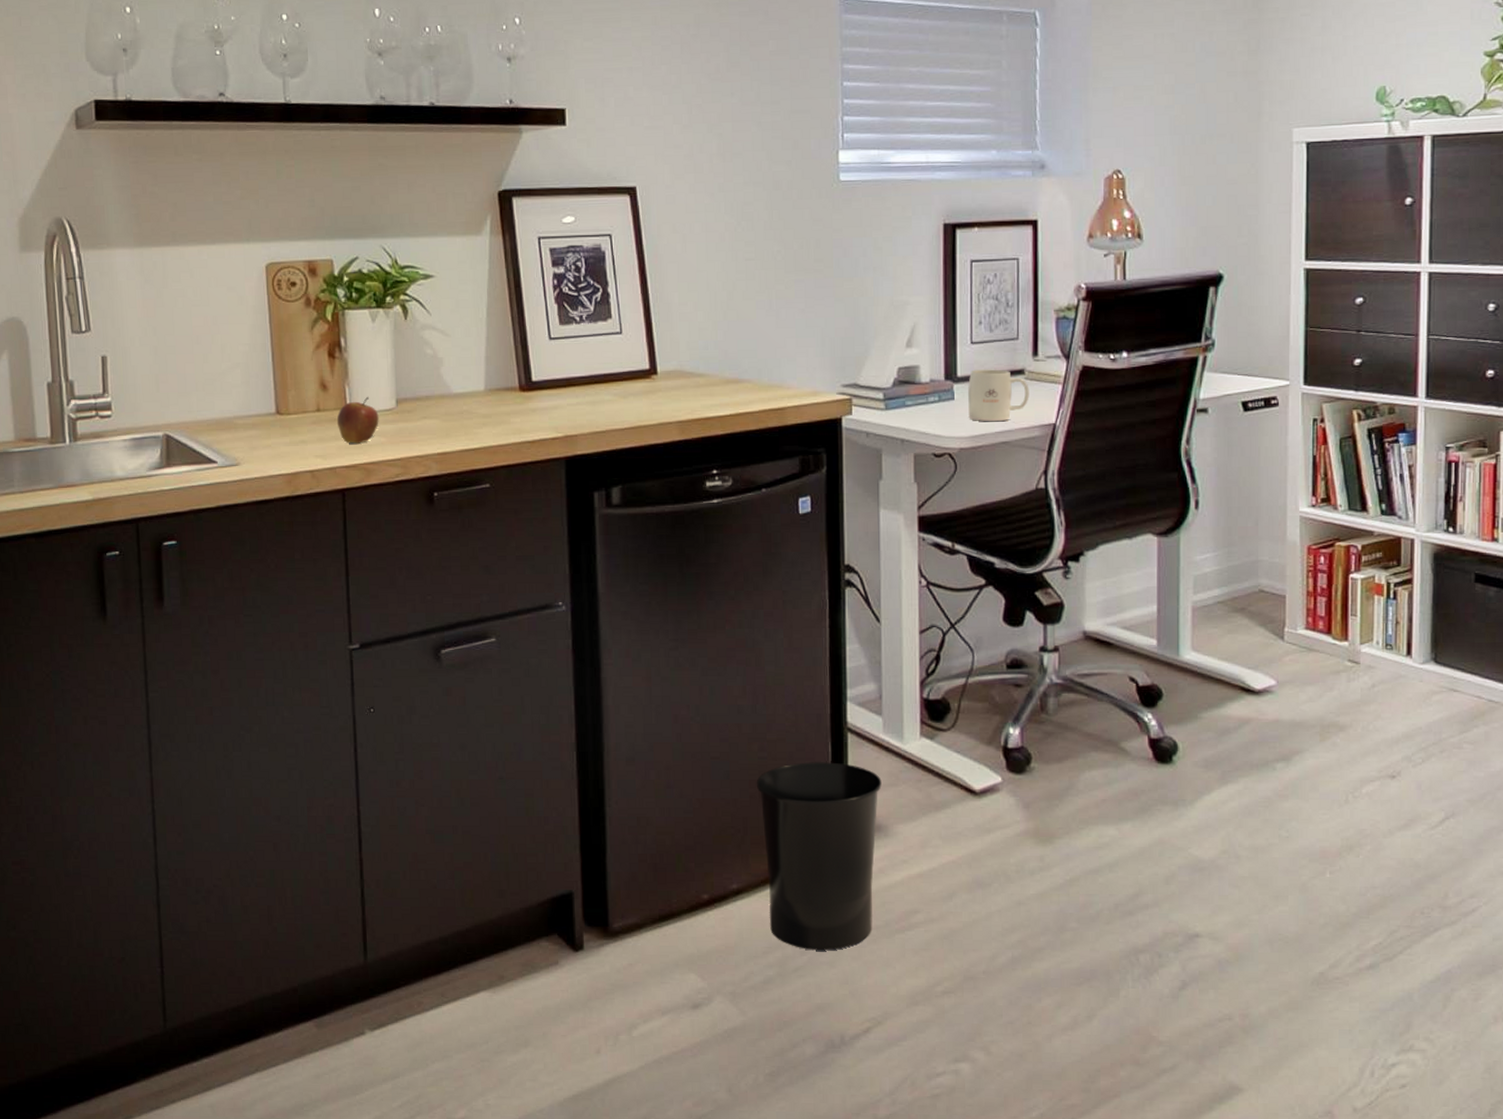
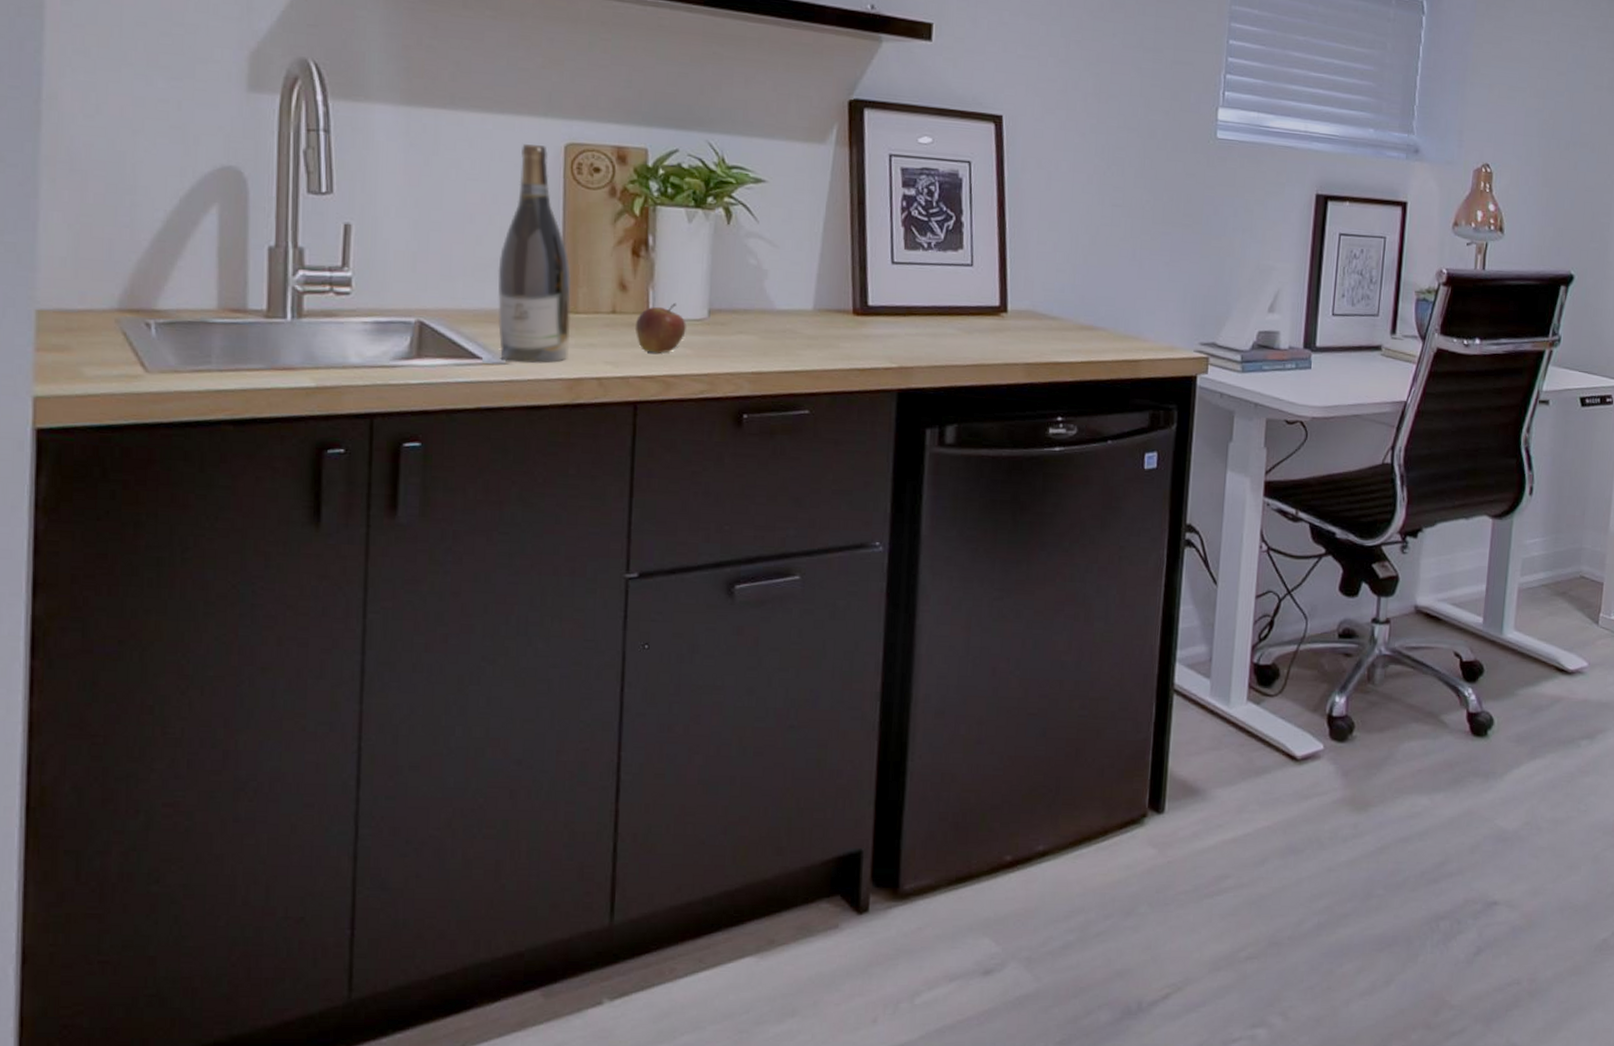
wine bottle: none [222,268,286,462] -> present [497,144,572,363]
waste bin: present [756,762,882,950] -> none [1073,722,1204,914]
mug: present [968,369,1029,422] -> none [1323,341,1385,395]

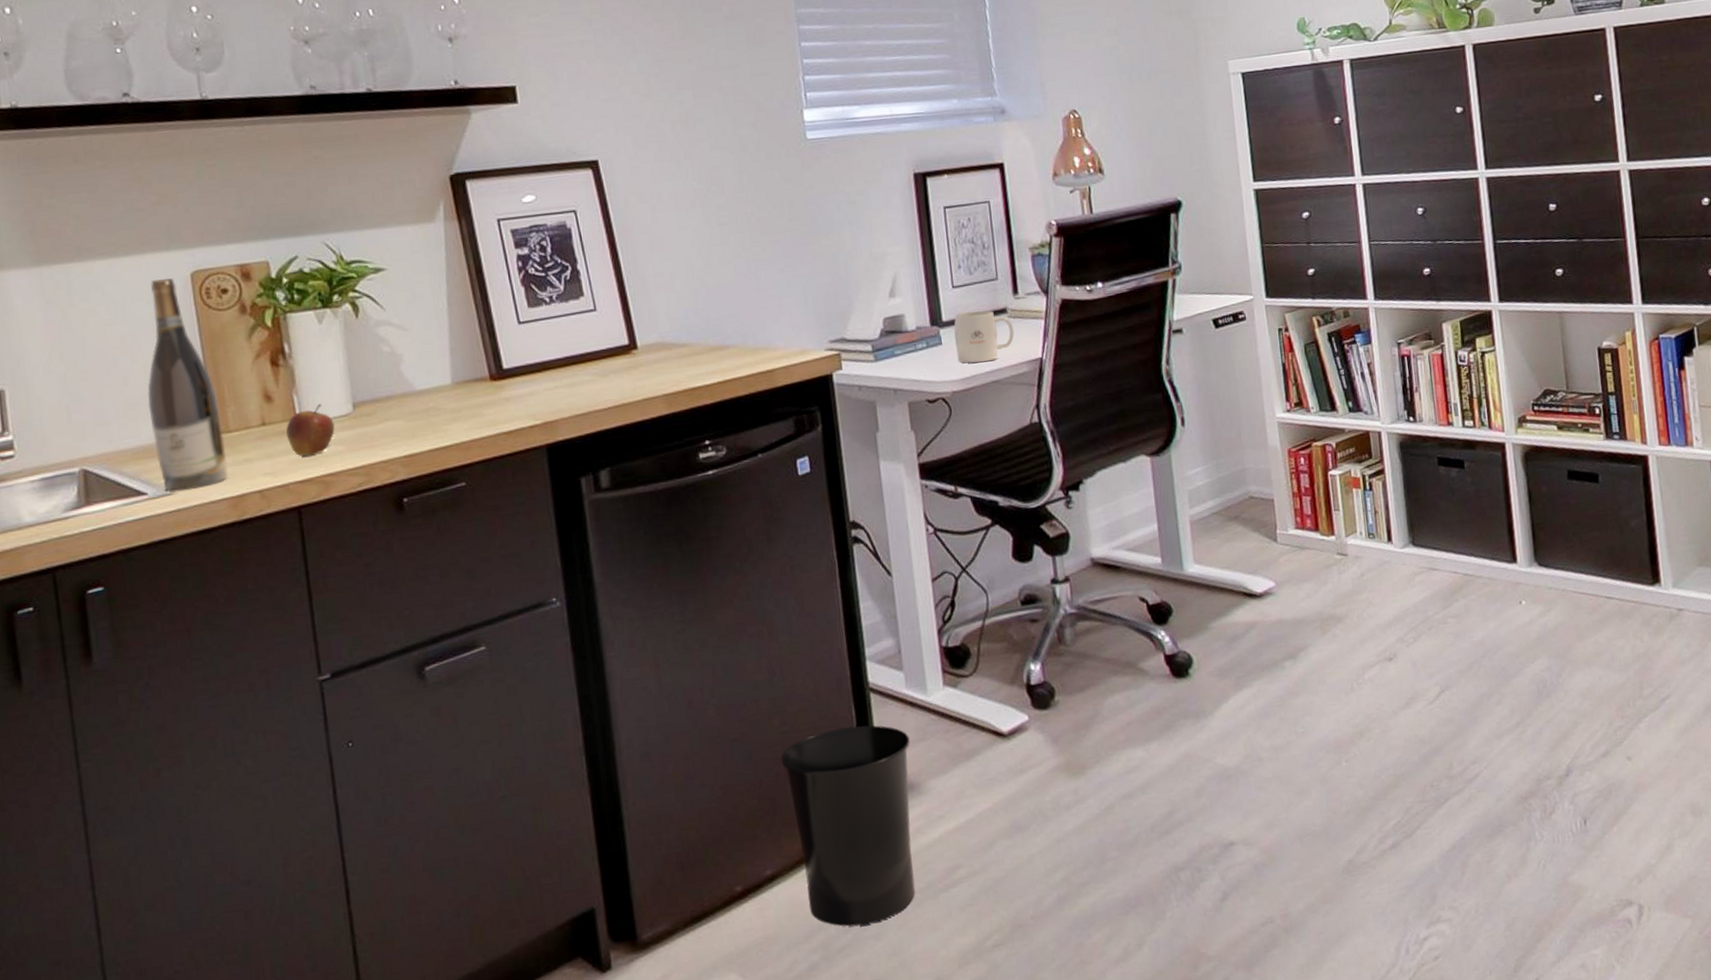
waste bin: none [1073,722,1204,914] -> present [780,725,916,926]
mug: none [1323,341,1385,395] -> present [954,310,1015,364]

